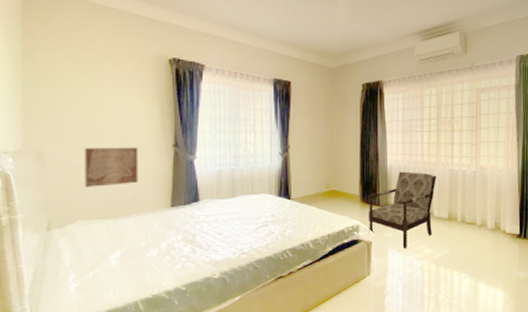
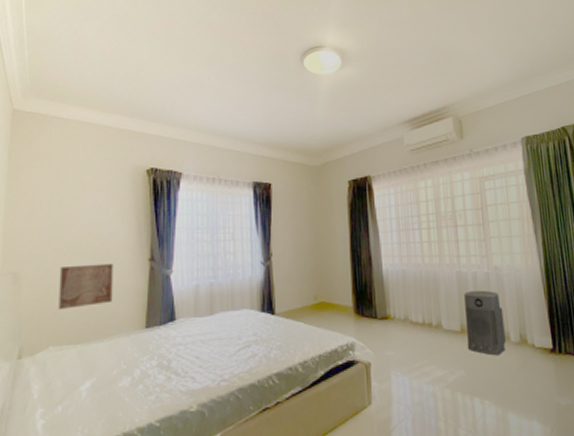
armchair: present [369,171,436,249] -> none [364,276,442,371]
air purifier: none [452,186,484,239] -> present [464,290,506,356]

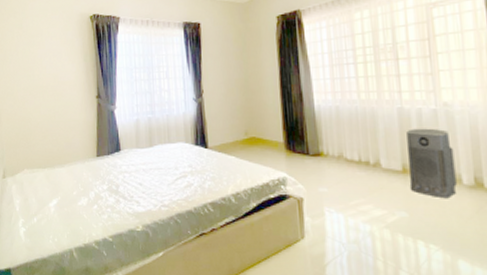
wall art: present [58,263,113,309] -> none [28,100,69,139]

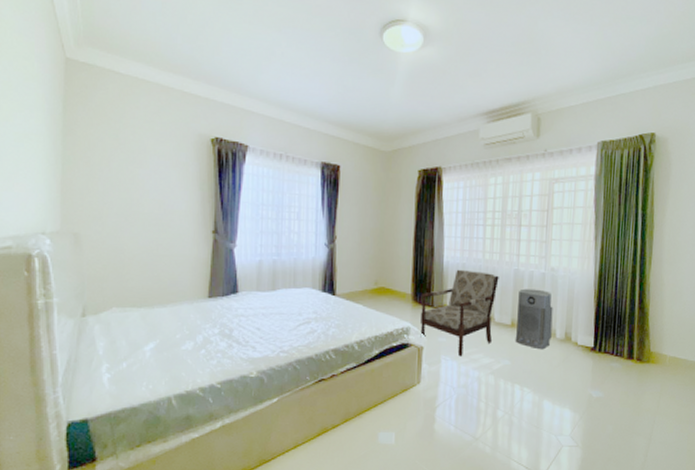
armchair: none [295,112,381,208] -> present [420,269,499,357]

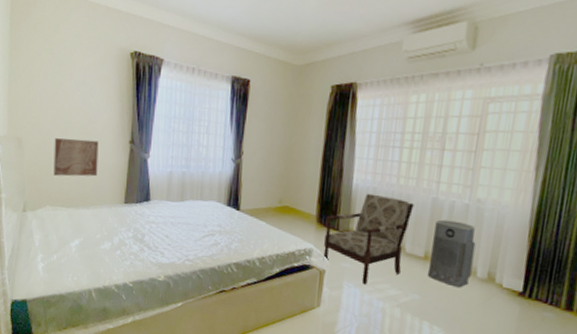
wall art: none [121,231,176,273] -> present [53,138,99,177]

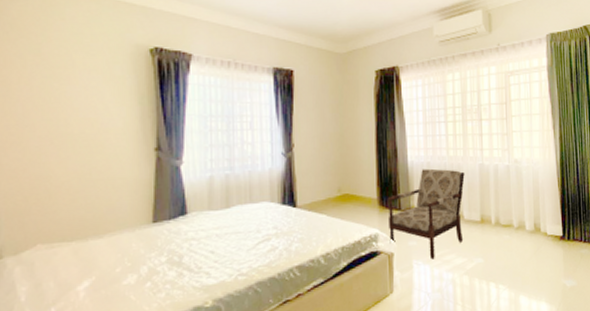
wall art: present [53,138,99,177] -> none [46,153,113,204]
air purifier: present [427,219,476,288] -> none [485,182,521,244]

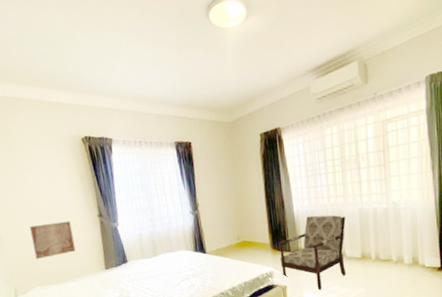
wall art: none [46,153,113,204] -> present [29,221,76,259]

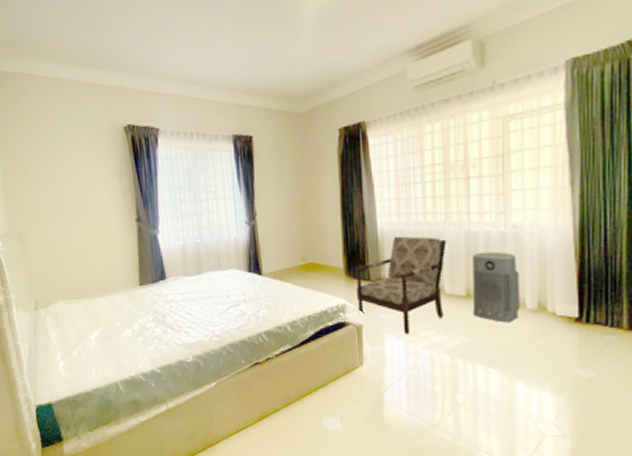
wall art: present [29,221,76,259] -> none [57,224,107,267]
air purifier: none [365,223,400,276] -> present [472,251,520,323]

